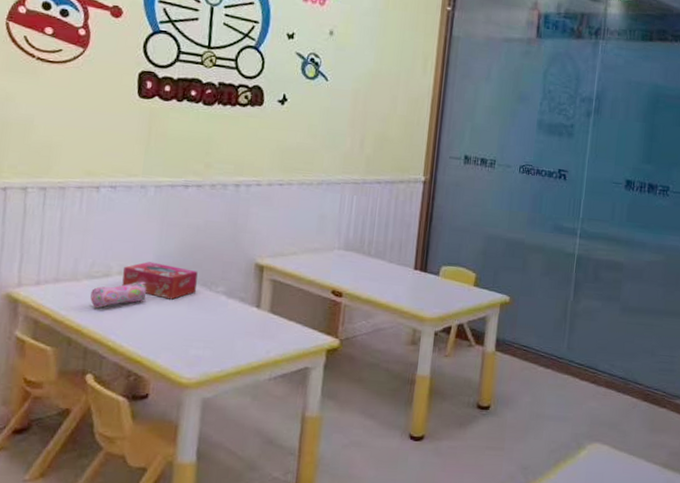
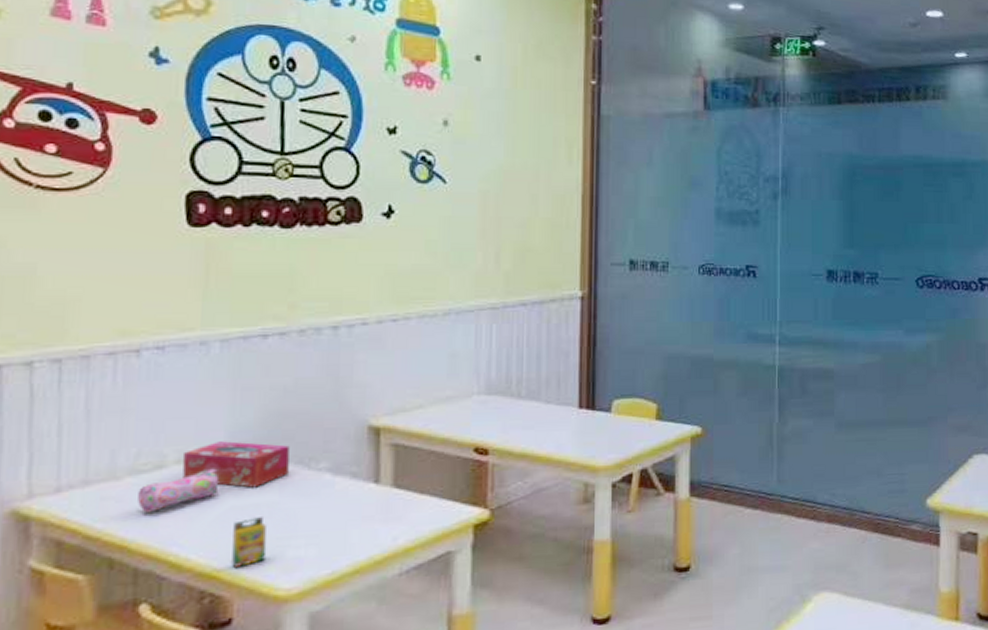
crayon box: none [150,321,177,357] -> present [230,515,267,567]

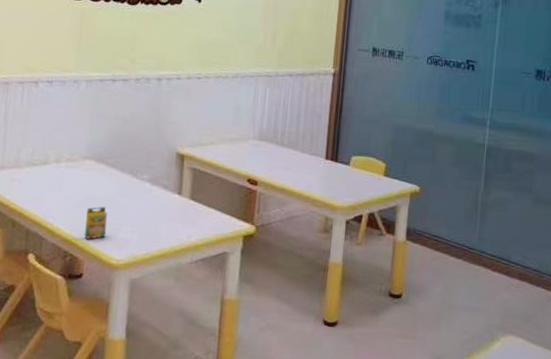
pencil case: present [138,468,218,513] -> none [31,169,80,194]
tissue box: present [183,441,290,488] -> none [58,150,125,186]

